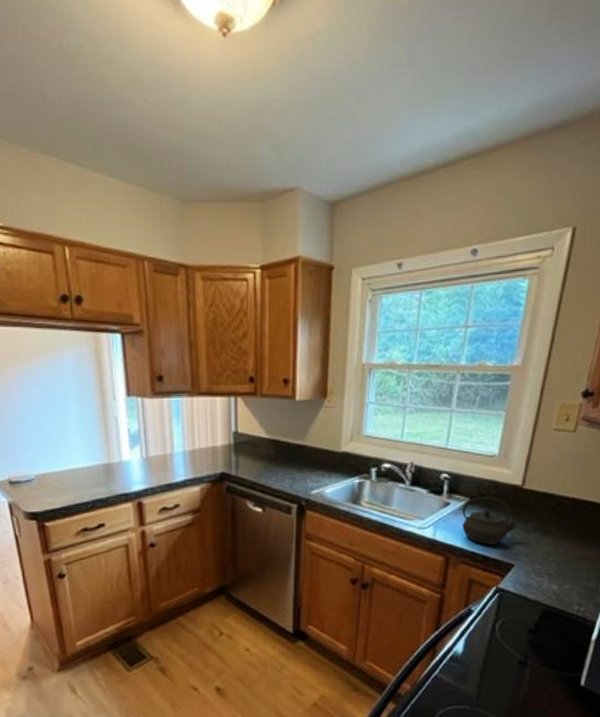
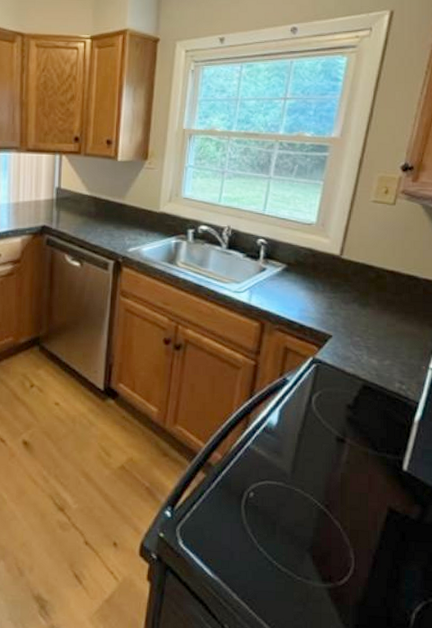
kettle: present [463,496,518,545] -> none [279,264,336,313]

